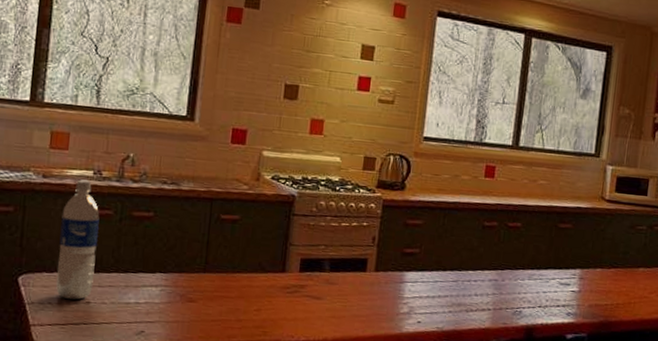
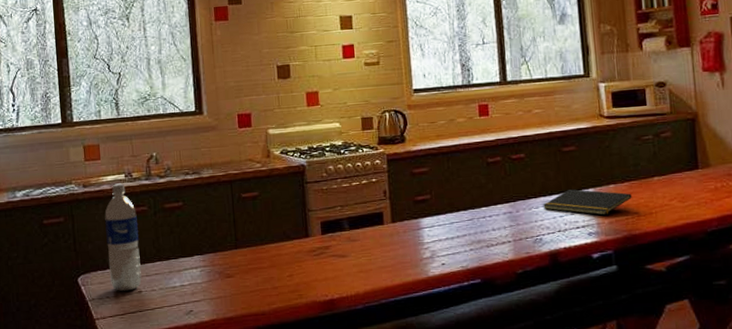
notepad: none [528,267,616,298] -> present [542,189,632,216]

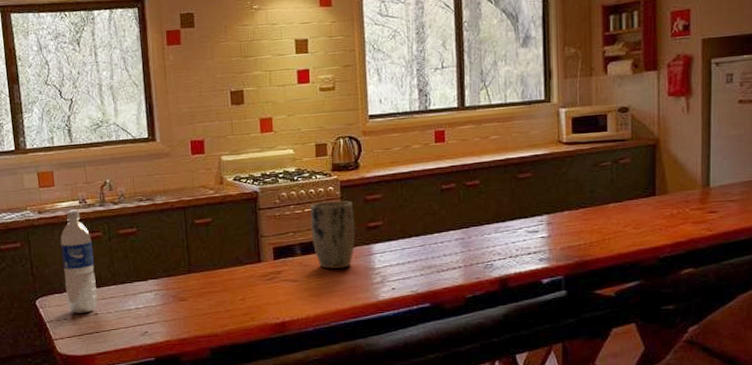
plant pot: none [357,174,404,244] -> present [310,201,356,269]
notepad: present [542,189,632,216] -> none [495,216,586,242]

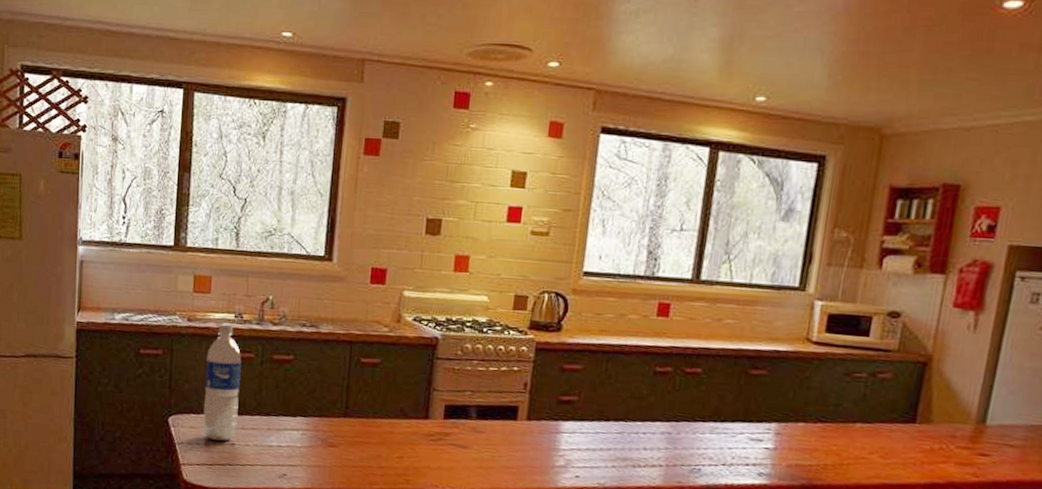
plant pot: present [310,201,356,269] -> none [492,361,547,443]

